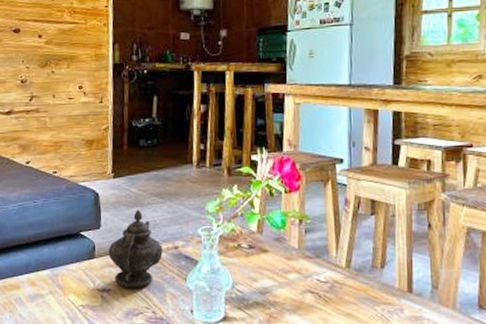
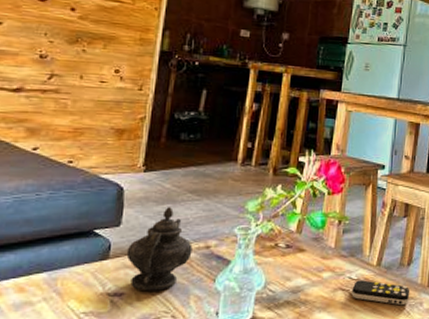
remote control: none [321,283,388,312] -> present [351,280,410,306]

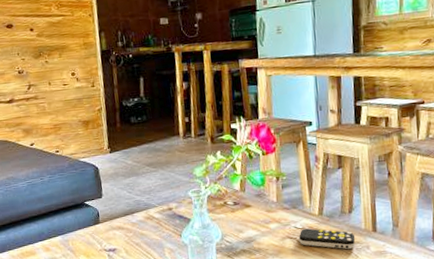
teapot: present [126,207,193,291] -> none [111,179,159,247]

